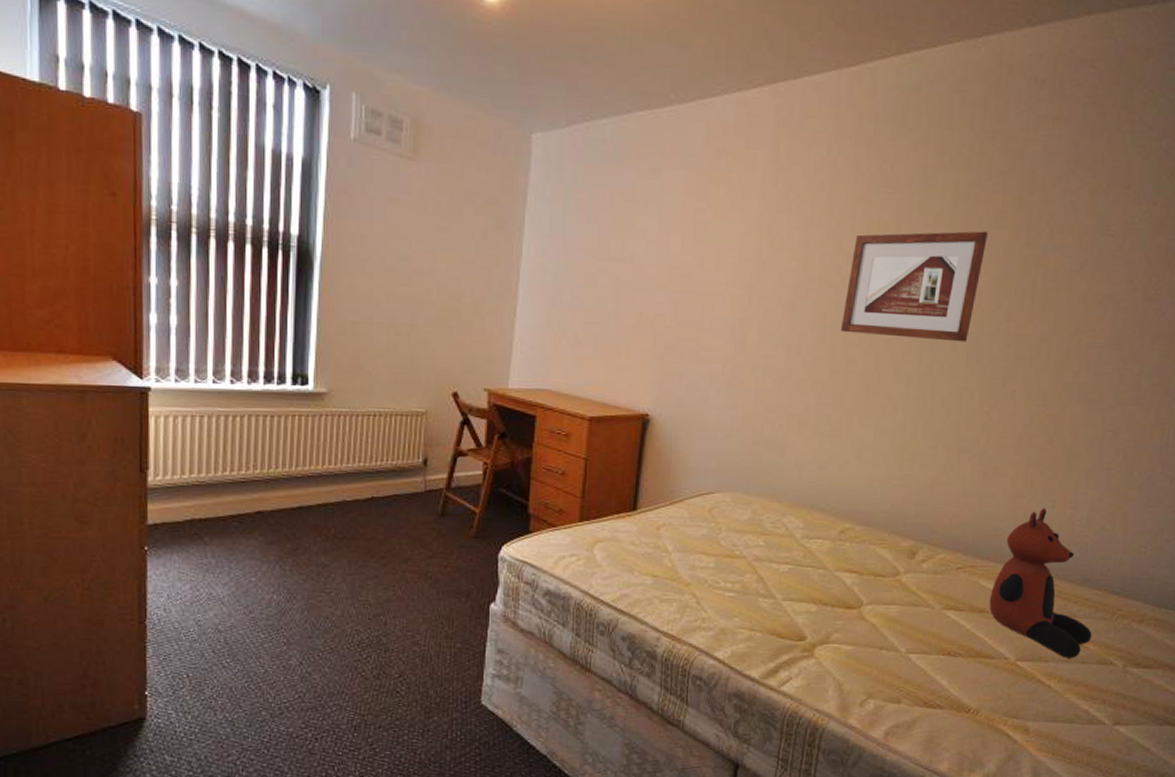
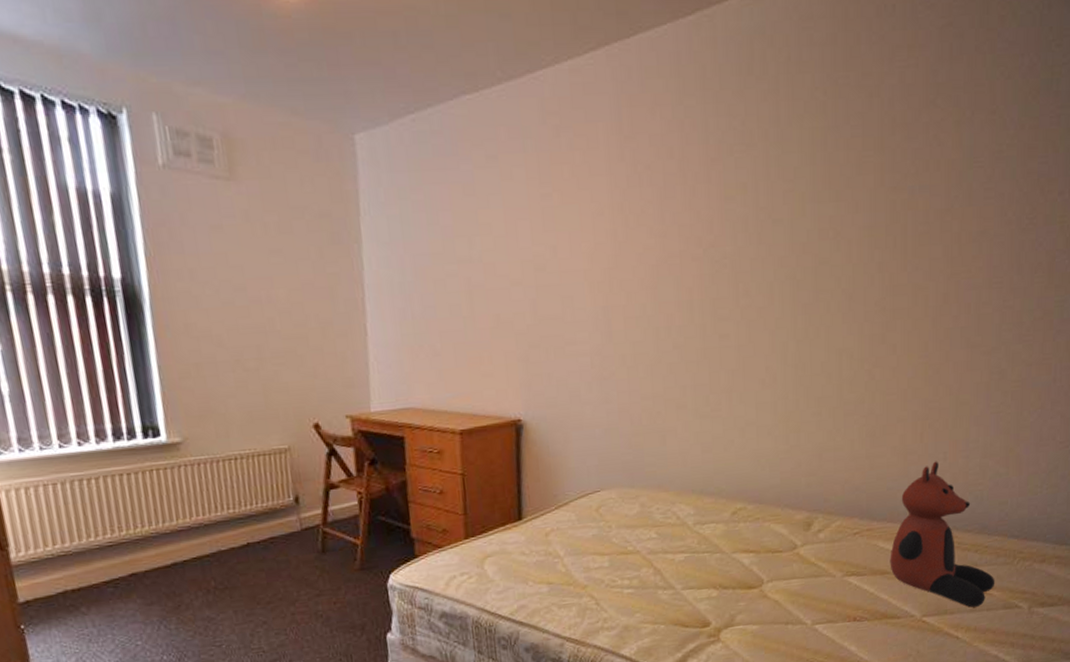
picture frame: present [840,231,988,342] -> none [708,179,851,307]

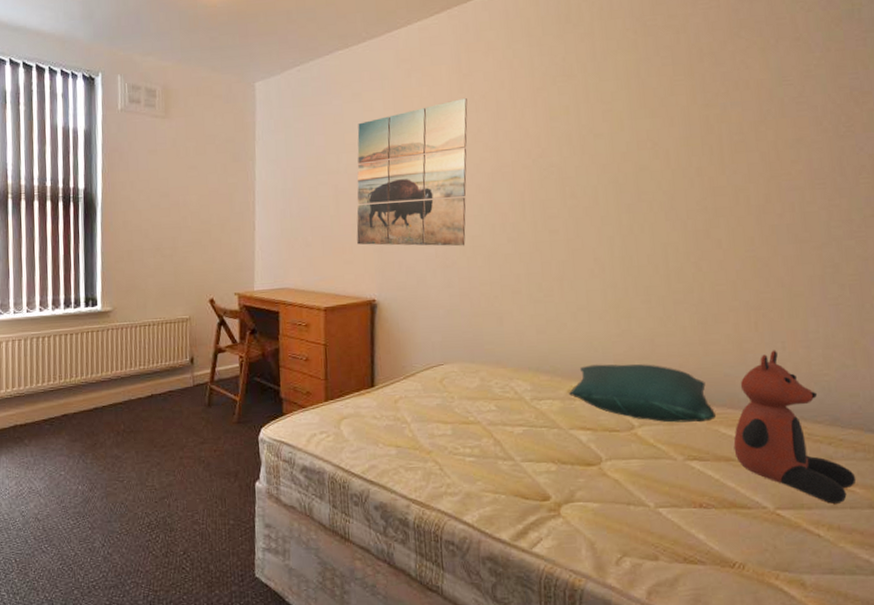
wall art: none [494,168,630,355] -> present [356,98,468,247]
pillow: none [733,480,875,540] -> present [569,364,716,423]

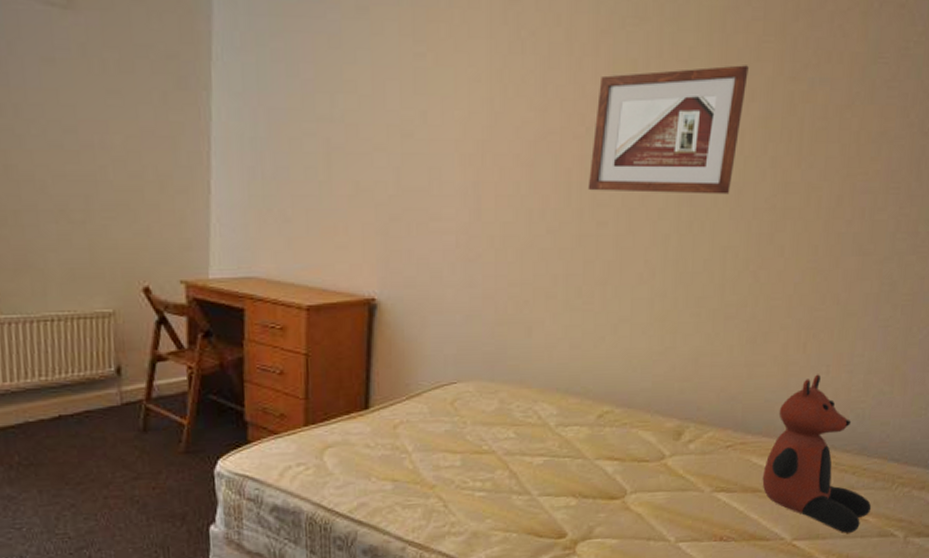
wall art: present [356,98,468,247] -> none [354,33,511,235]
picture frame: none [538,100,666,207] -> present [587,65,749,194]
pillow: present [569,364,716,423] -> none [599,386,750,452]

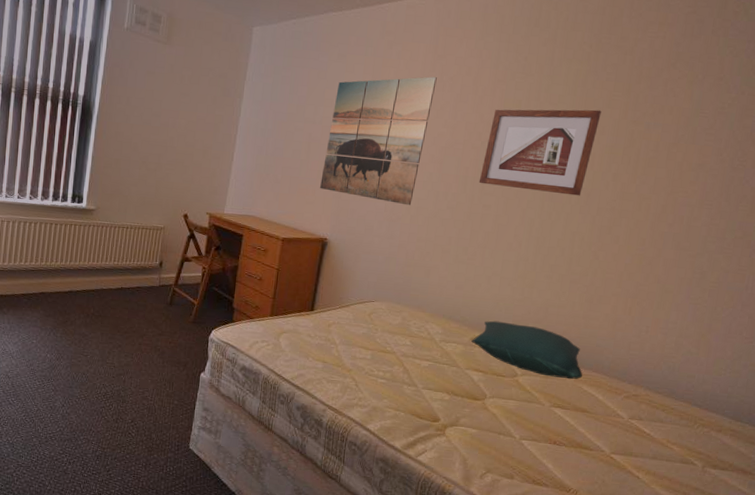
wall art: none [354,33,511,235] -> present [320,76,437,206]
pillow: none [599,386,750,452] -> present [471,320,583,380]
teddy bear: present [762,374,872,533] -> none [590,332,677,456]

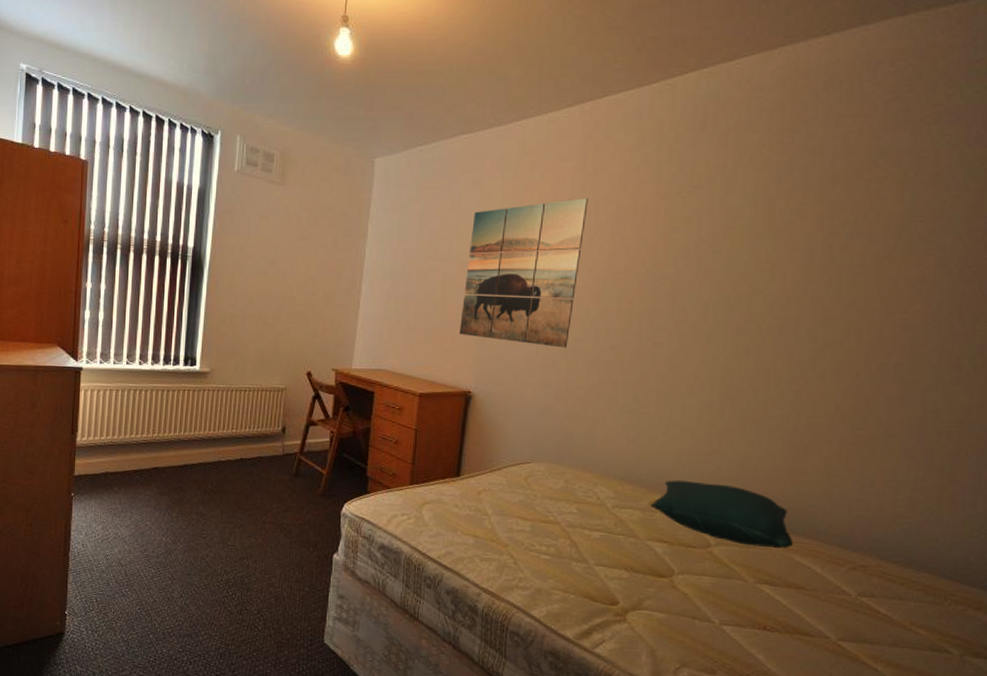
picture frame: present [478,109,602,196] -> none [646,222,790,325]

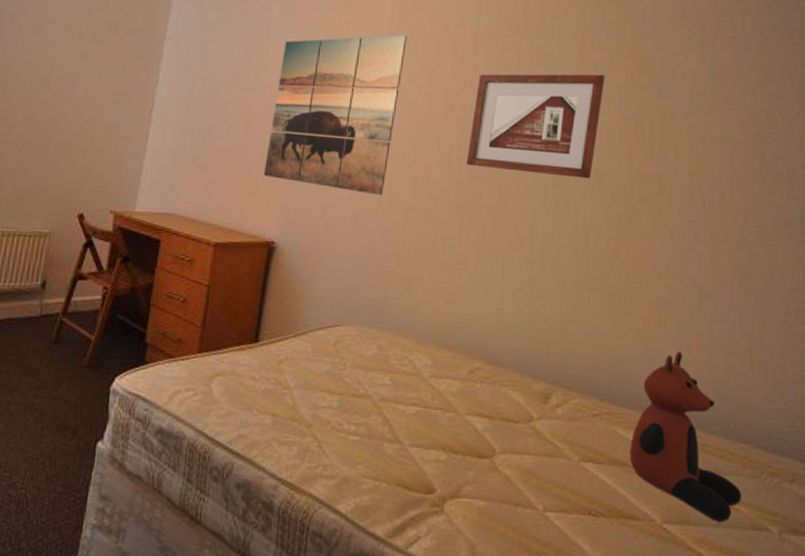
picture frame: none [646,222,790,325] -> present [466,74,605,179]
pillow: present [651,480,793,549] -> none [470,345,616,421]
teddy bear: none [806,487,922,642] -> present [629,351,742,522]

